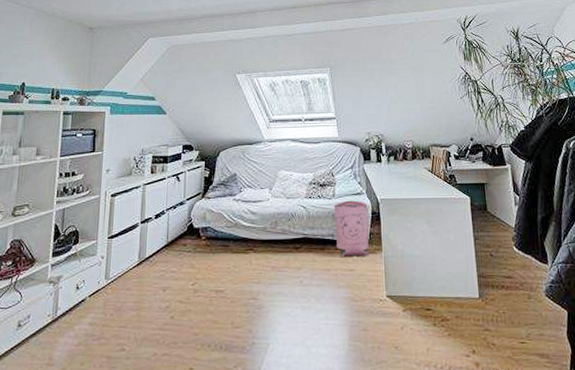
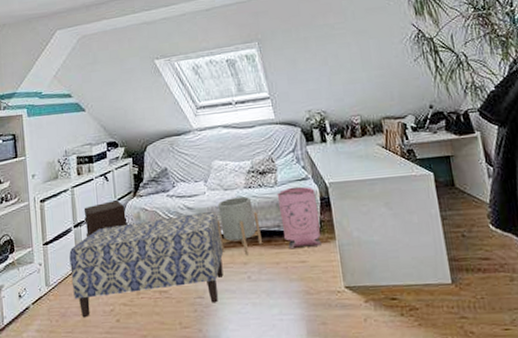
bench: none [131,218,279,313] -> present [69,212,224,318]
nightstand: none [151,200,193,234] -> present [83,200,127,238]
planter: none [277,206,316,260] -> present [217,196,262,255]

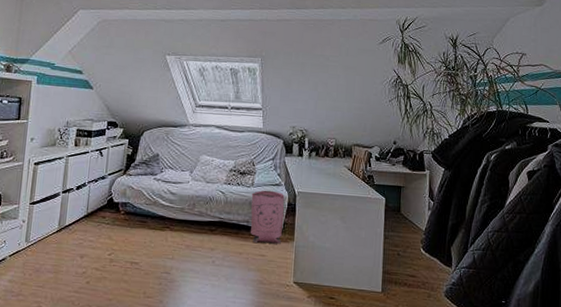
bench: present [69,212,224,318] -> none [50,197,197,280]
nightstand: present [83,200,127,238] -> none [72,174,114,204]
planter: present [217,196,262,255] -> none [193,190,232,242]

